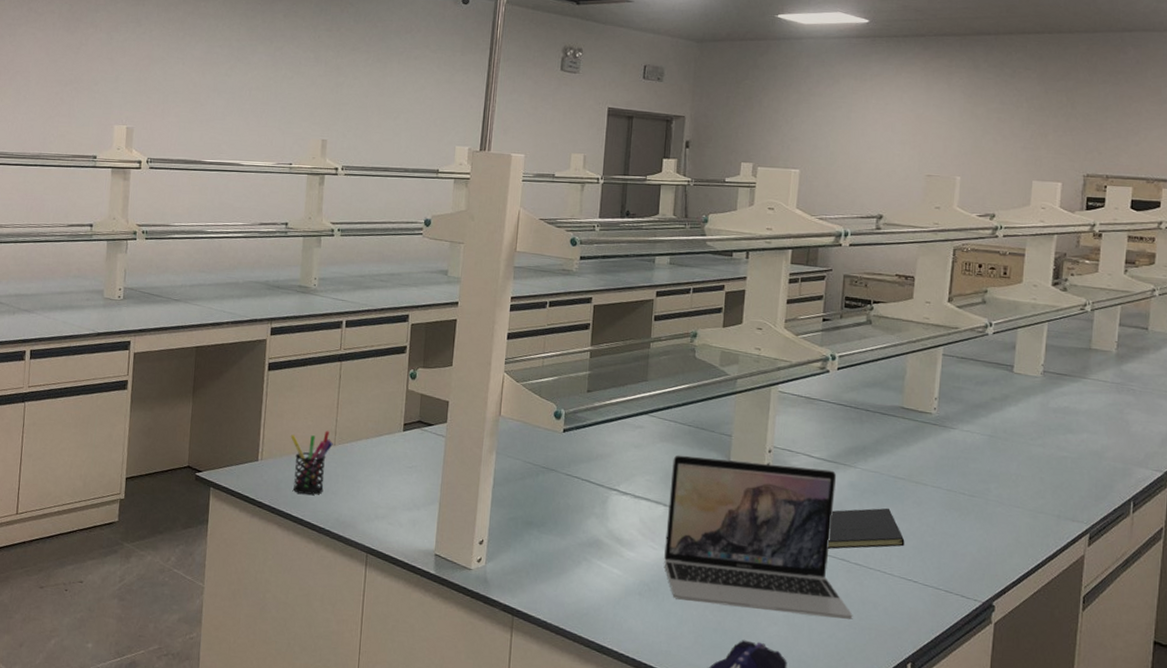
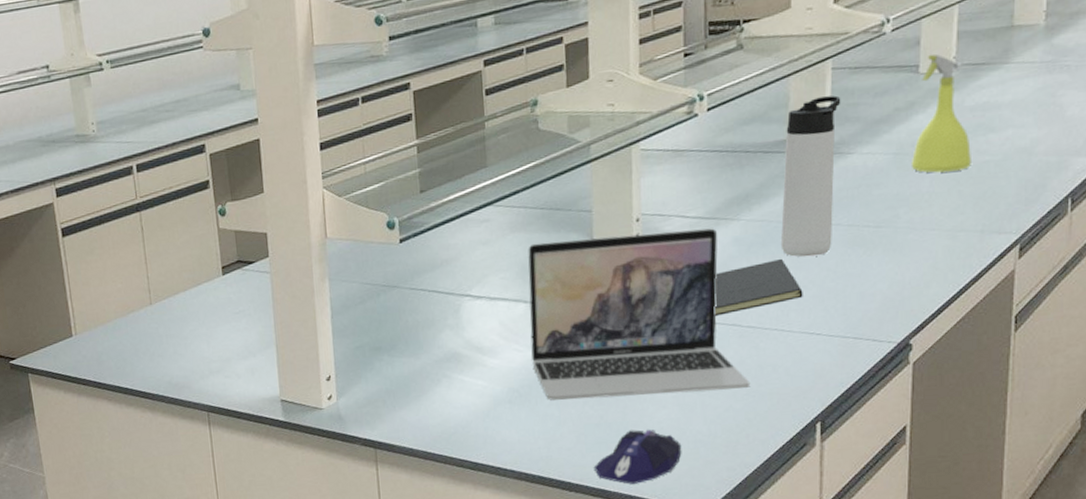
pen holder: present [290,430,333,495] -> none [101,290,149,363]
thermos bottle: none [889,376,949,512] -> present [780,95,841,258]
spray bottle: none [1002,358,1053,461] -> present [910,54,971,173]

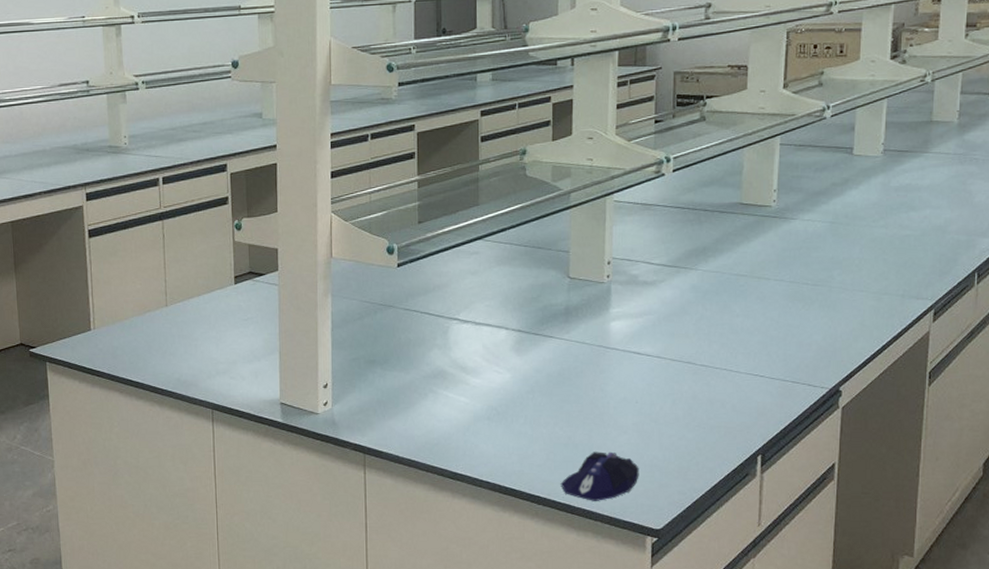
laptop: present [528,228,751,401] -> none [510,275,702,421]
notepad: present [715,258,803,316] -> none [673,306,750,354]
thermos bottle: present [780,95,841,258] -> none [731,168,787,307]
spray bottle: present [910,54,971,173] -> none [844,139,895,242]

